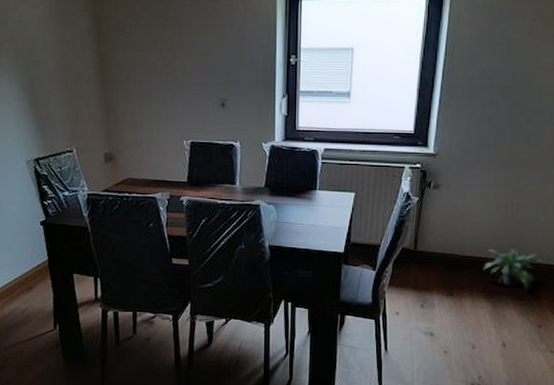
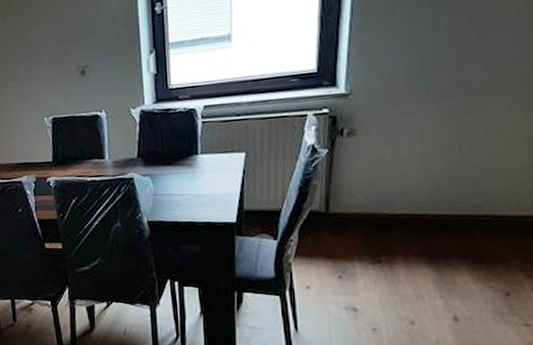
potted plant: present [483,249,544,291] -> none [422,200,512,251]

